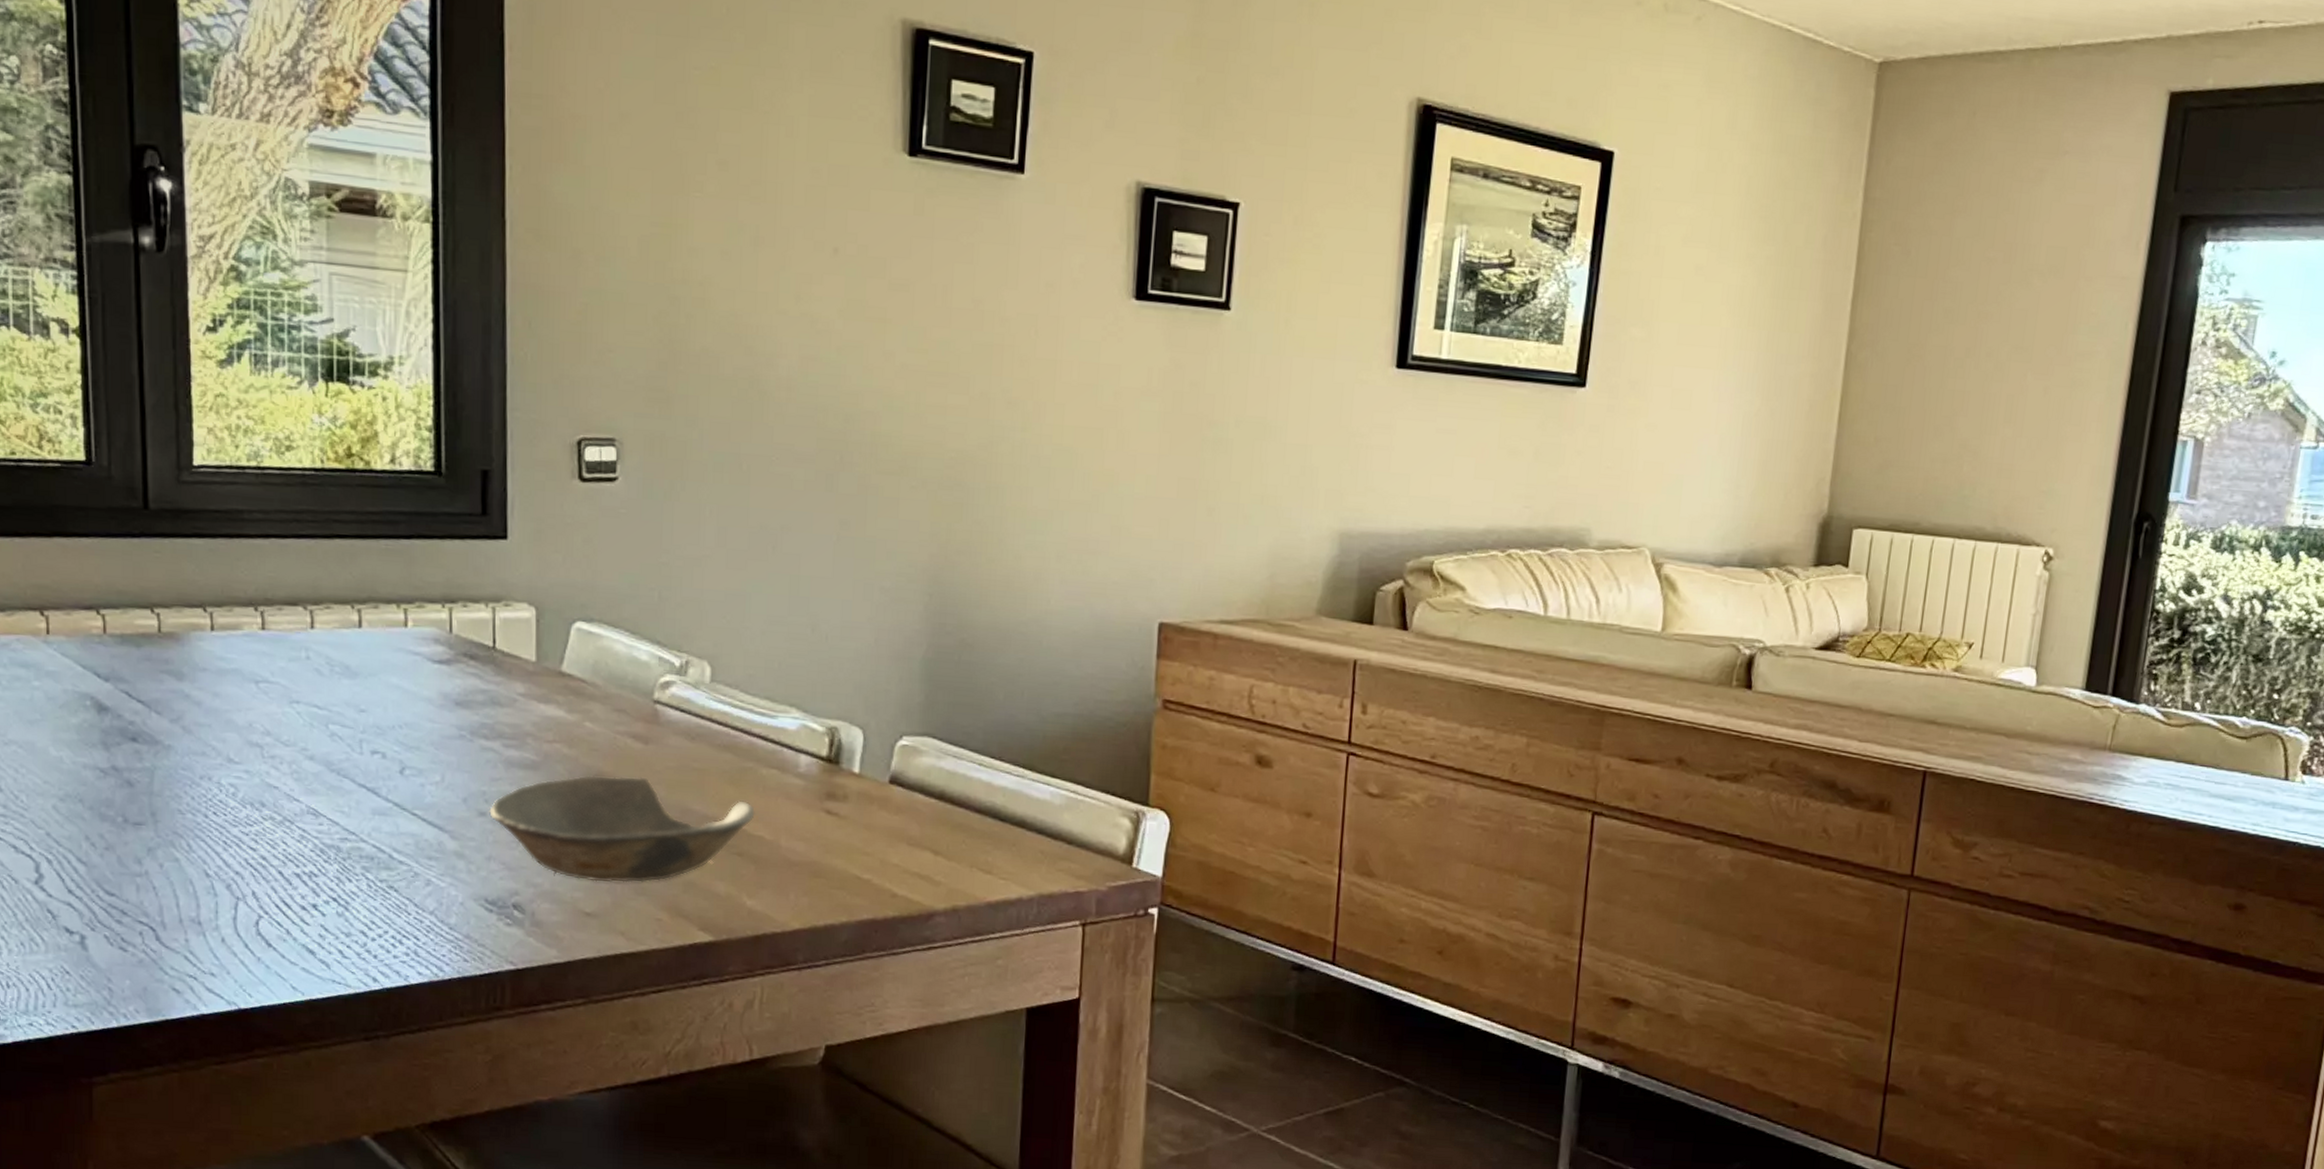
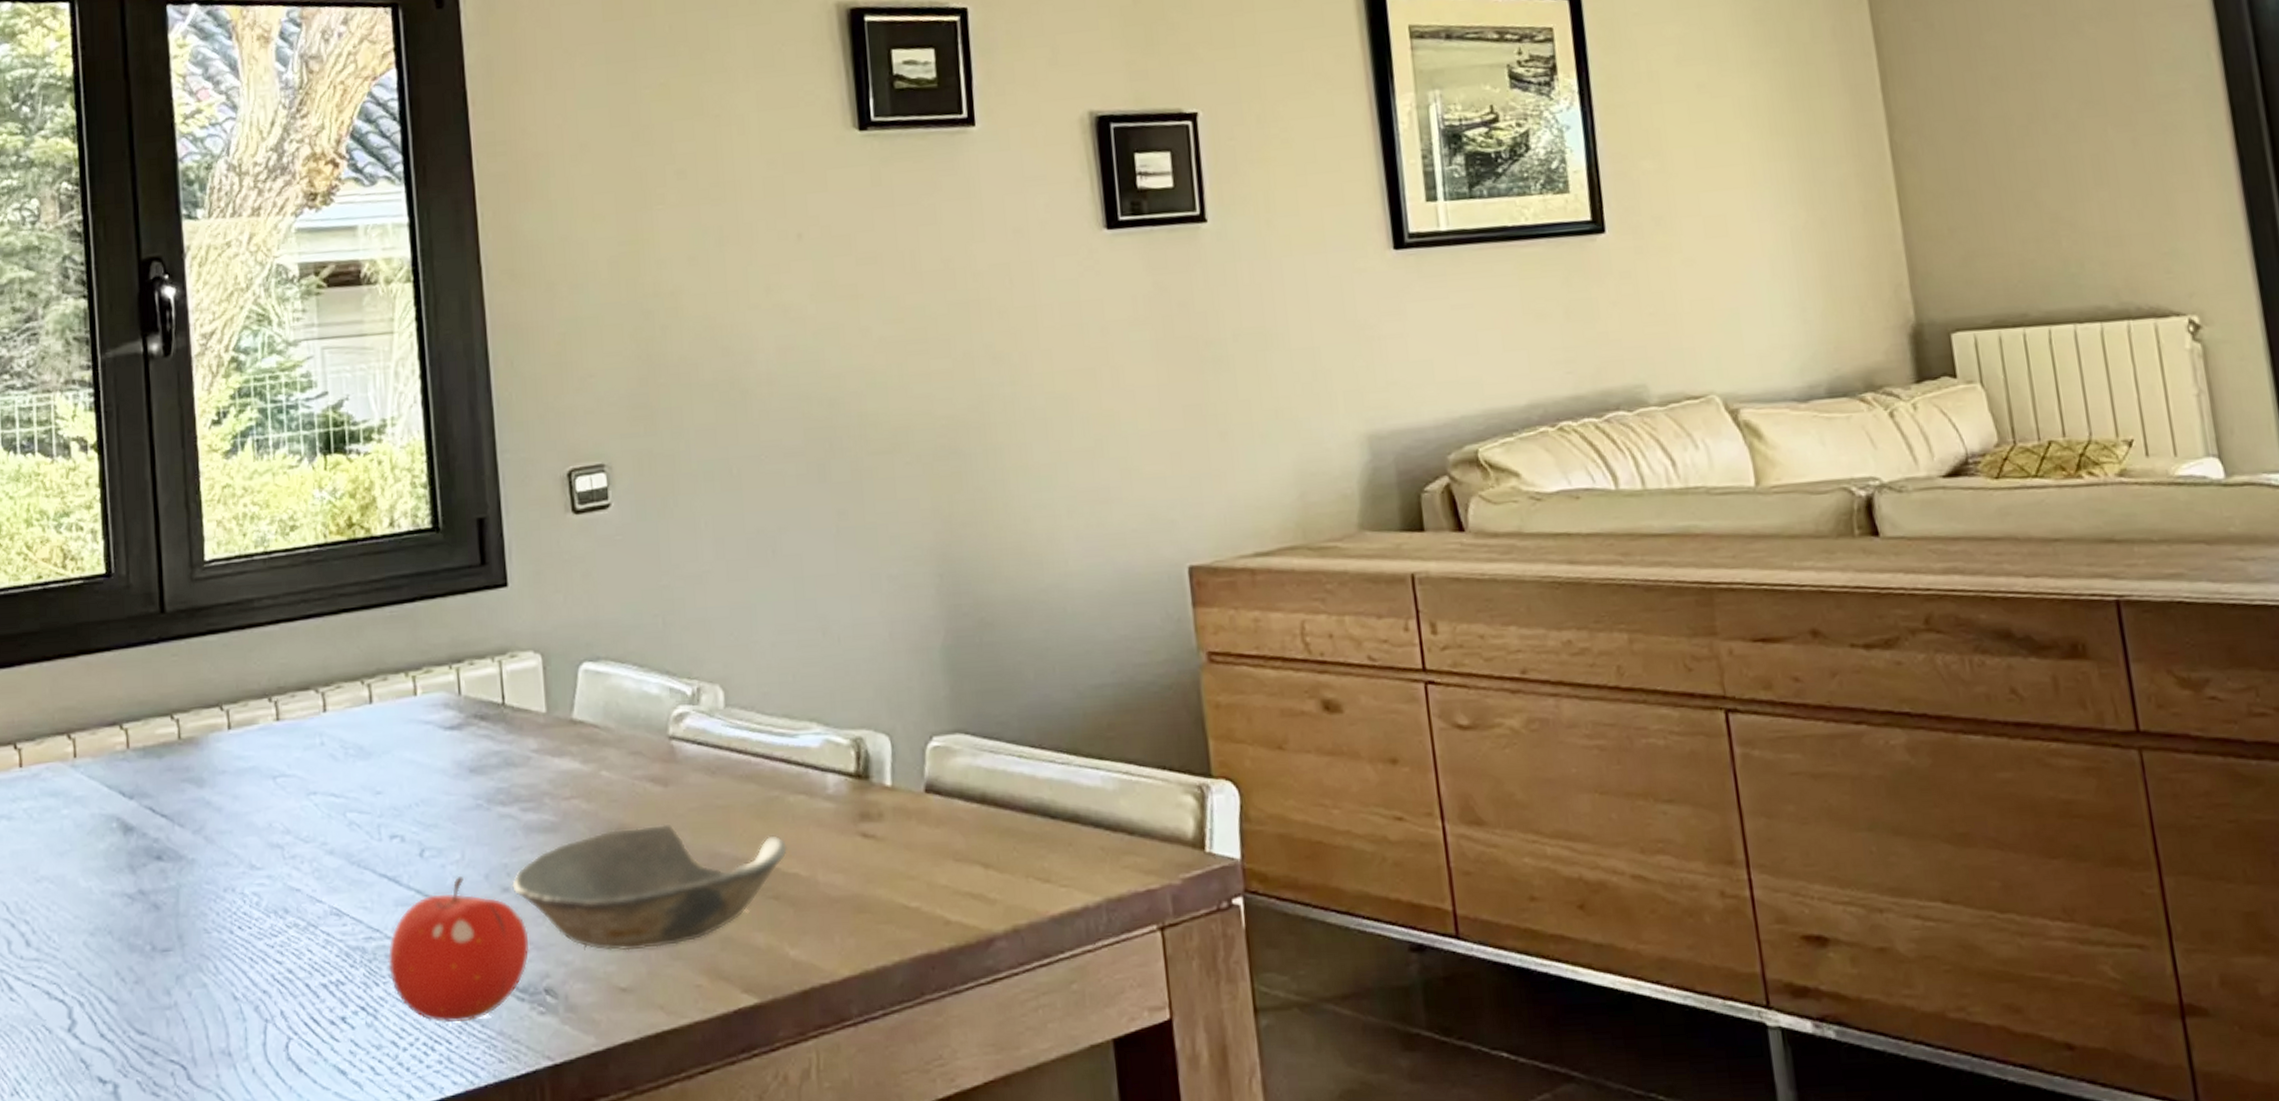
fruit: none [362,795,502,924] -> present [388,875,530,1024]

